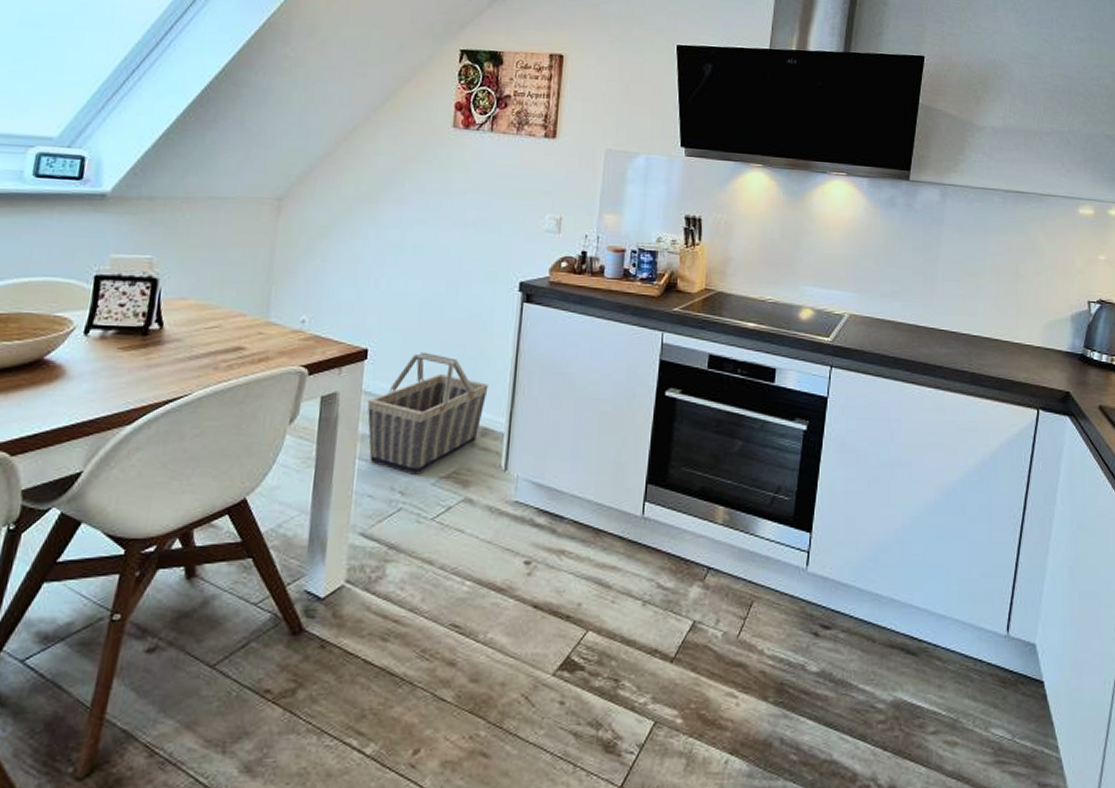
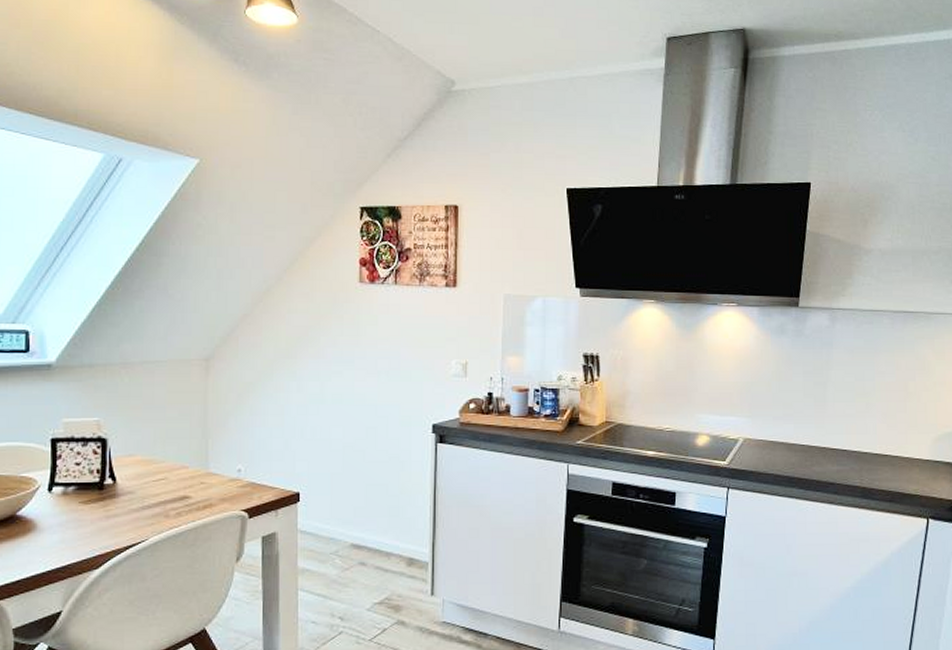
basket: present [367,352,489,475] -> none [303,492,411,602]

